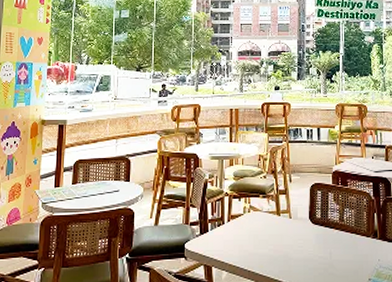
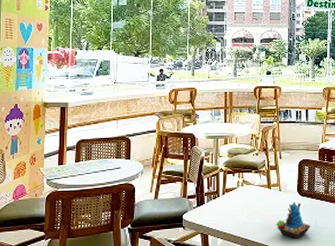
ice cream: none [286,230,324,273] -> present [276,201,311,239]

